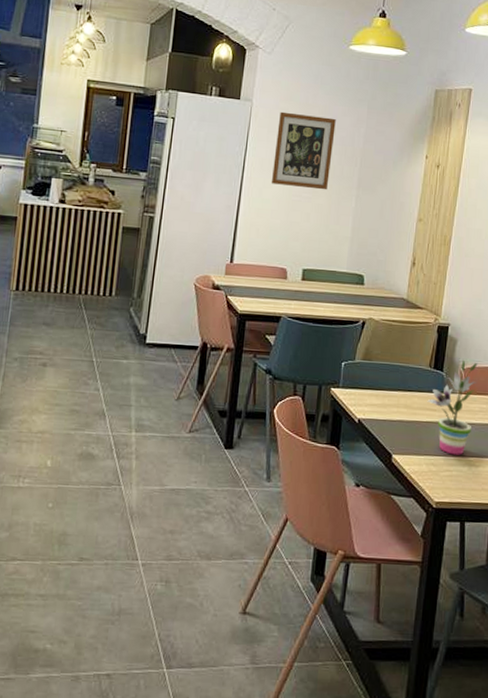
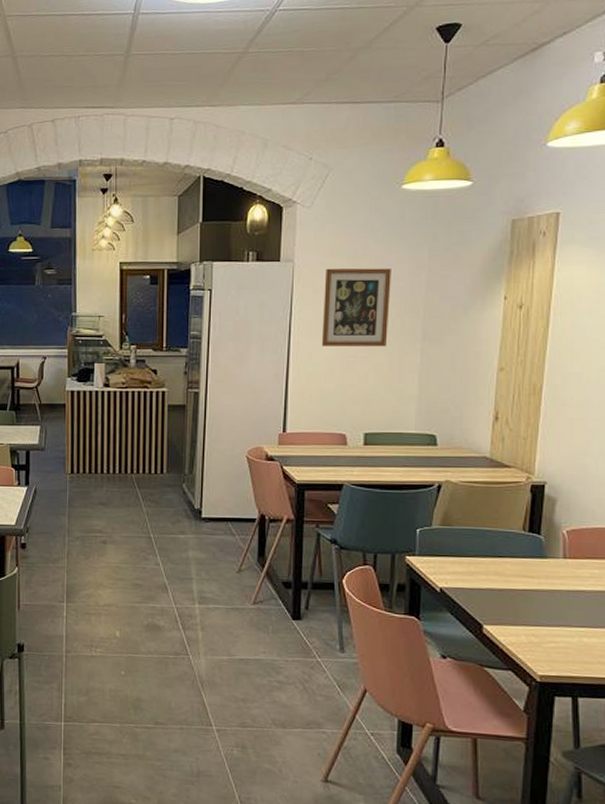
potted plant: present [427,361,478,455] -> none [522,522,585,626]

